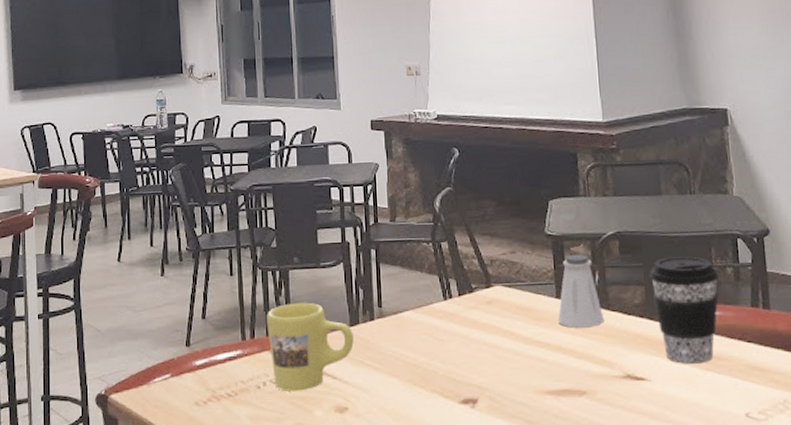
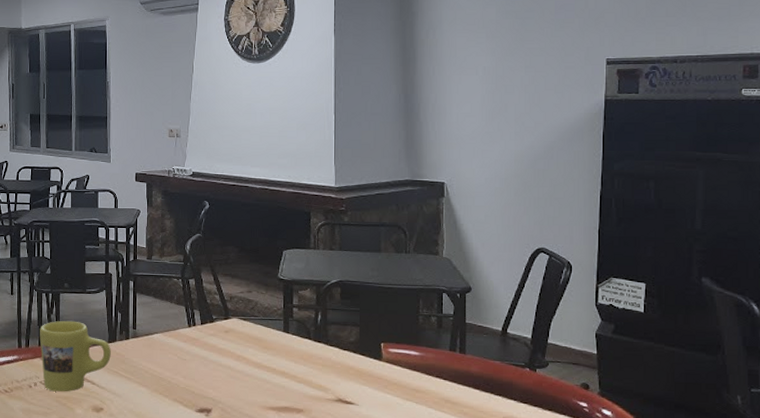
saltshaker: present [557,254,605,328] -> none [283,296,323,358]
coffee cup: present [649,256,719,364] -> none [364,305,423,394]

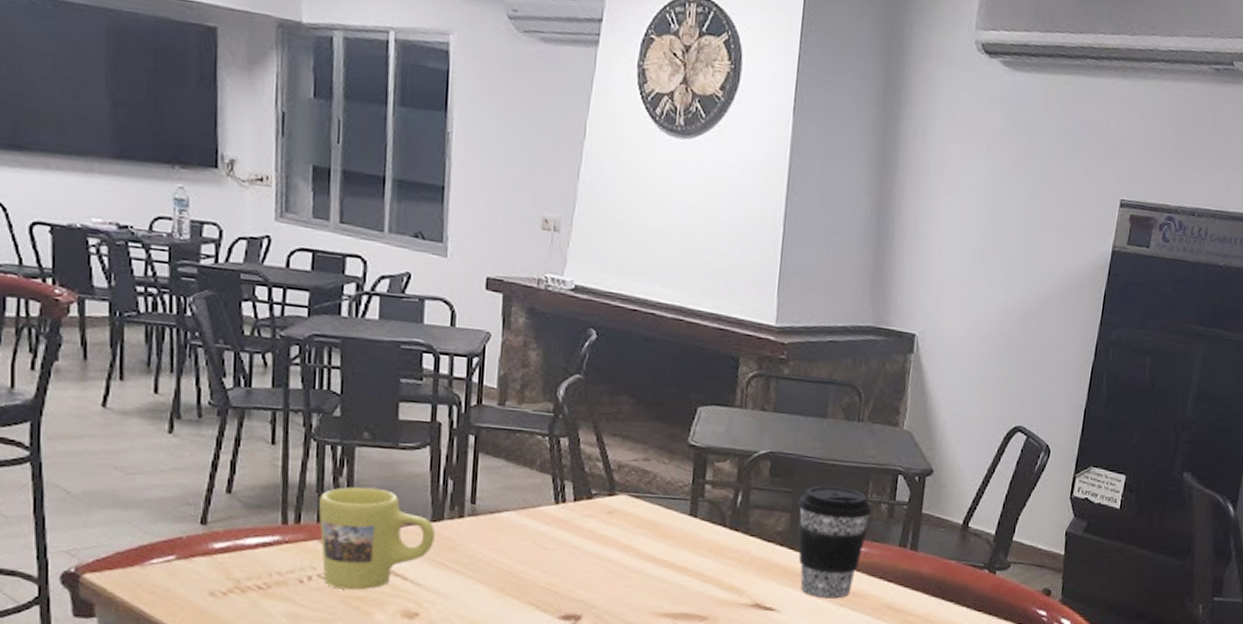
coffee cup: none [364,305,423,394] -> present [797,485,872,599]

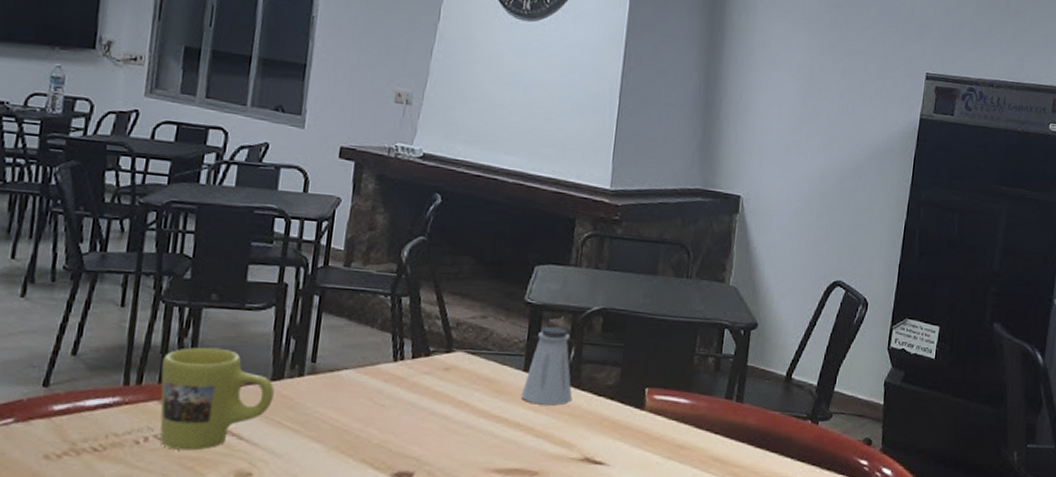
saltshaker: none [687,470,741,551] -> present [520,326,572,406]
coffee cup: present [797,485,872,599] -> none [628,340,699,452]

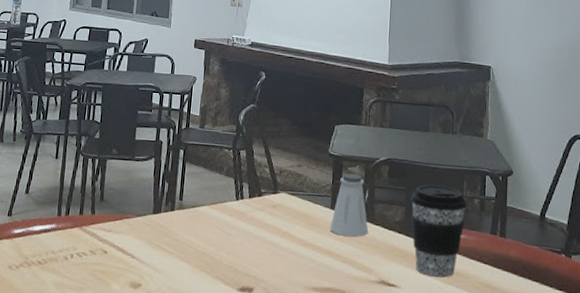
mug: present [160,347,274,451] -> none [80,188,155,266]
coffee cup: none [628,340,699,452] -> present [410,184,467,278]

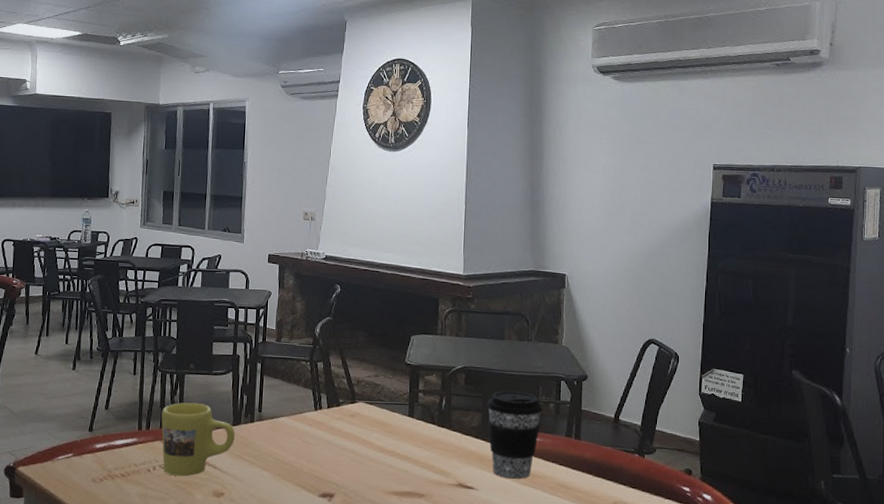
mug: none [80,188,155,266] -> present [161,402,235,477]
saltshaker: present [329,173,369,237] -> none [407,381,446,443]

